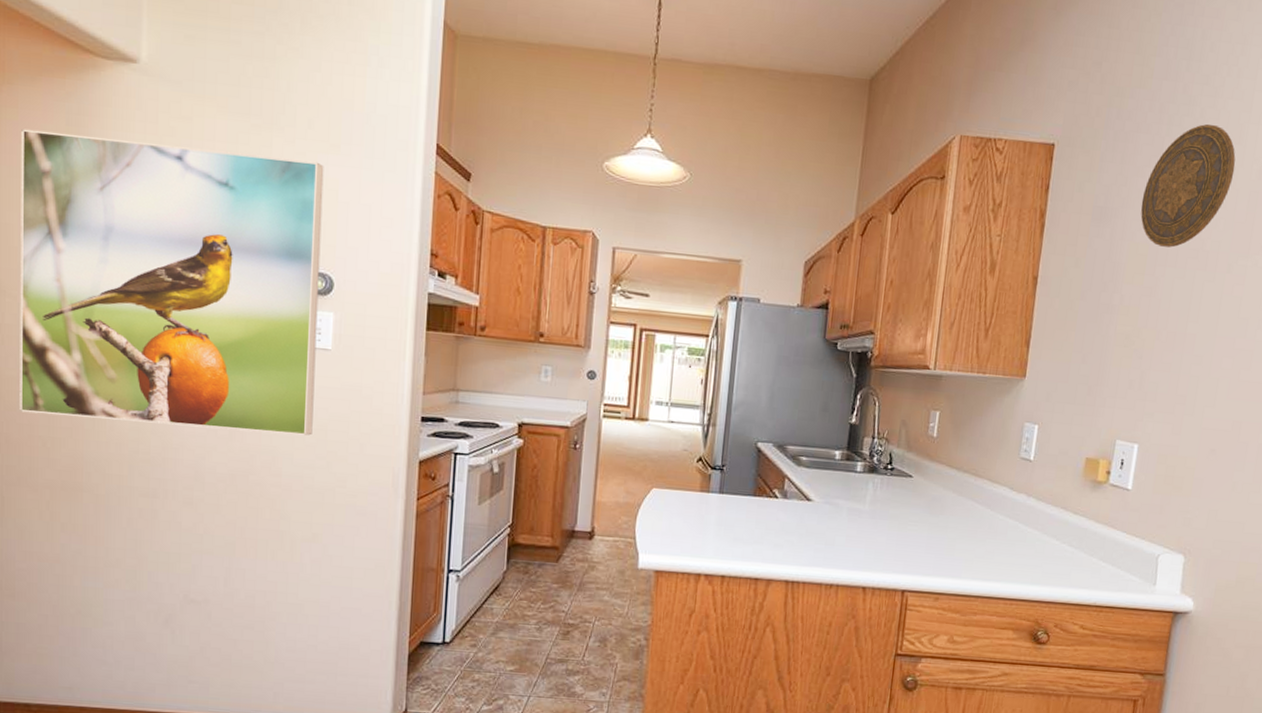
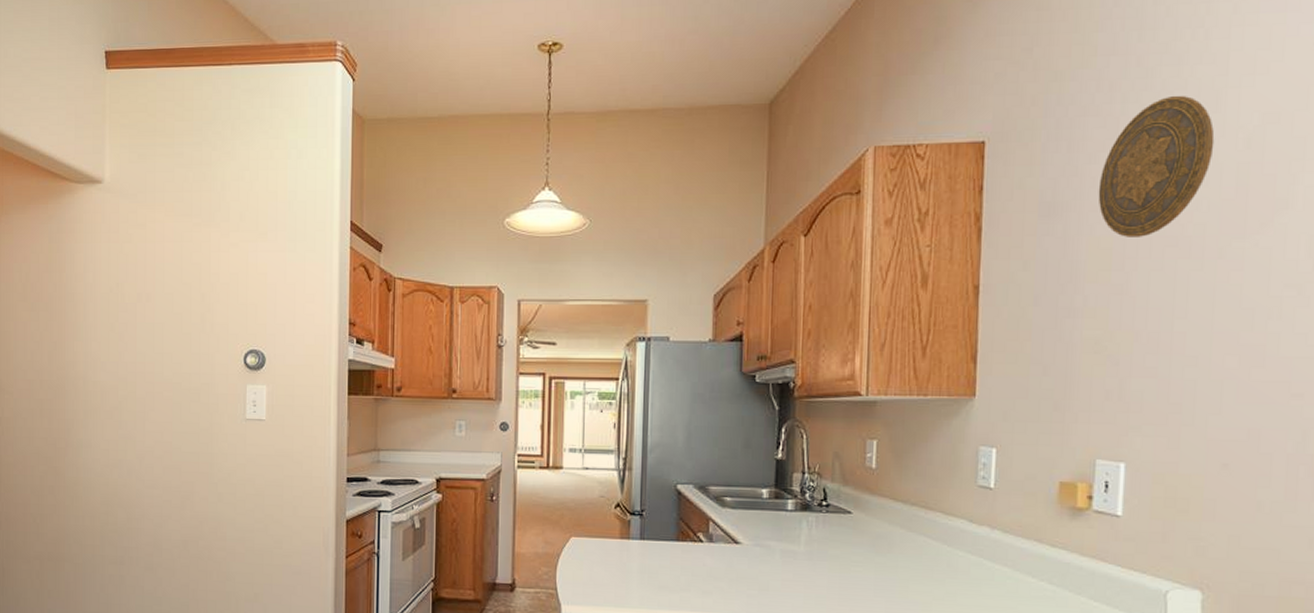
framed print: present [19,128,324,436] -> none [16,250,254,501]

